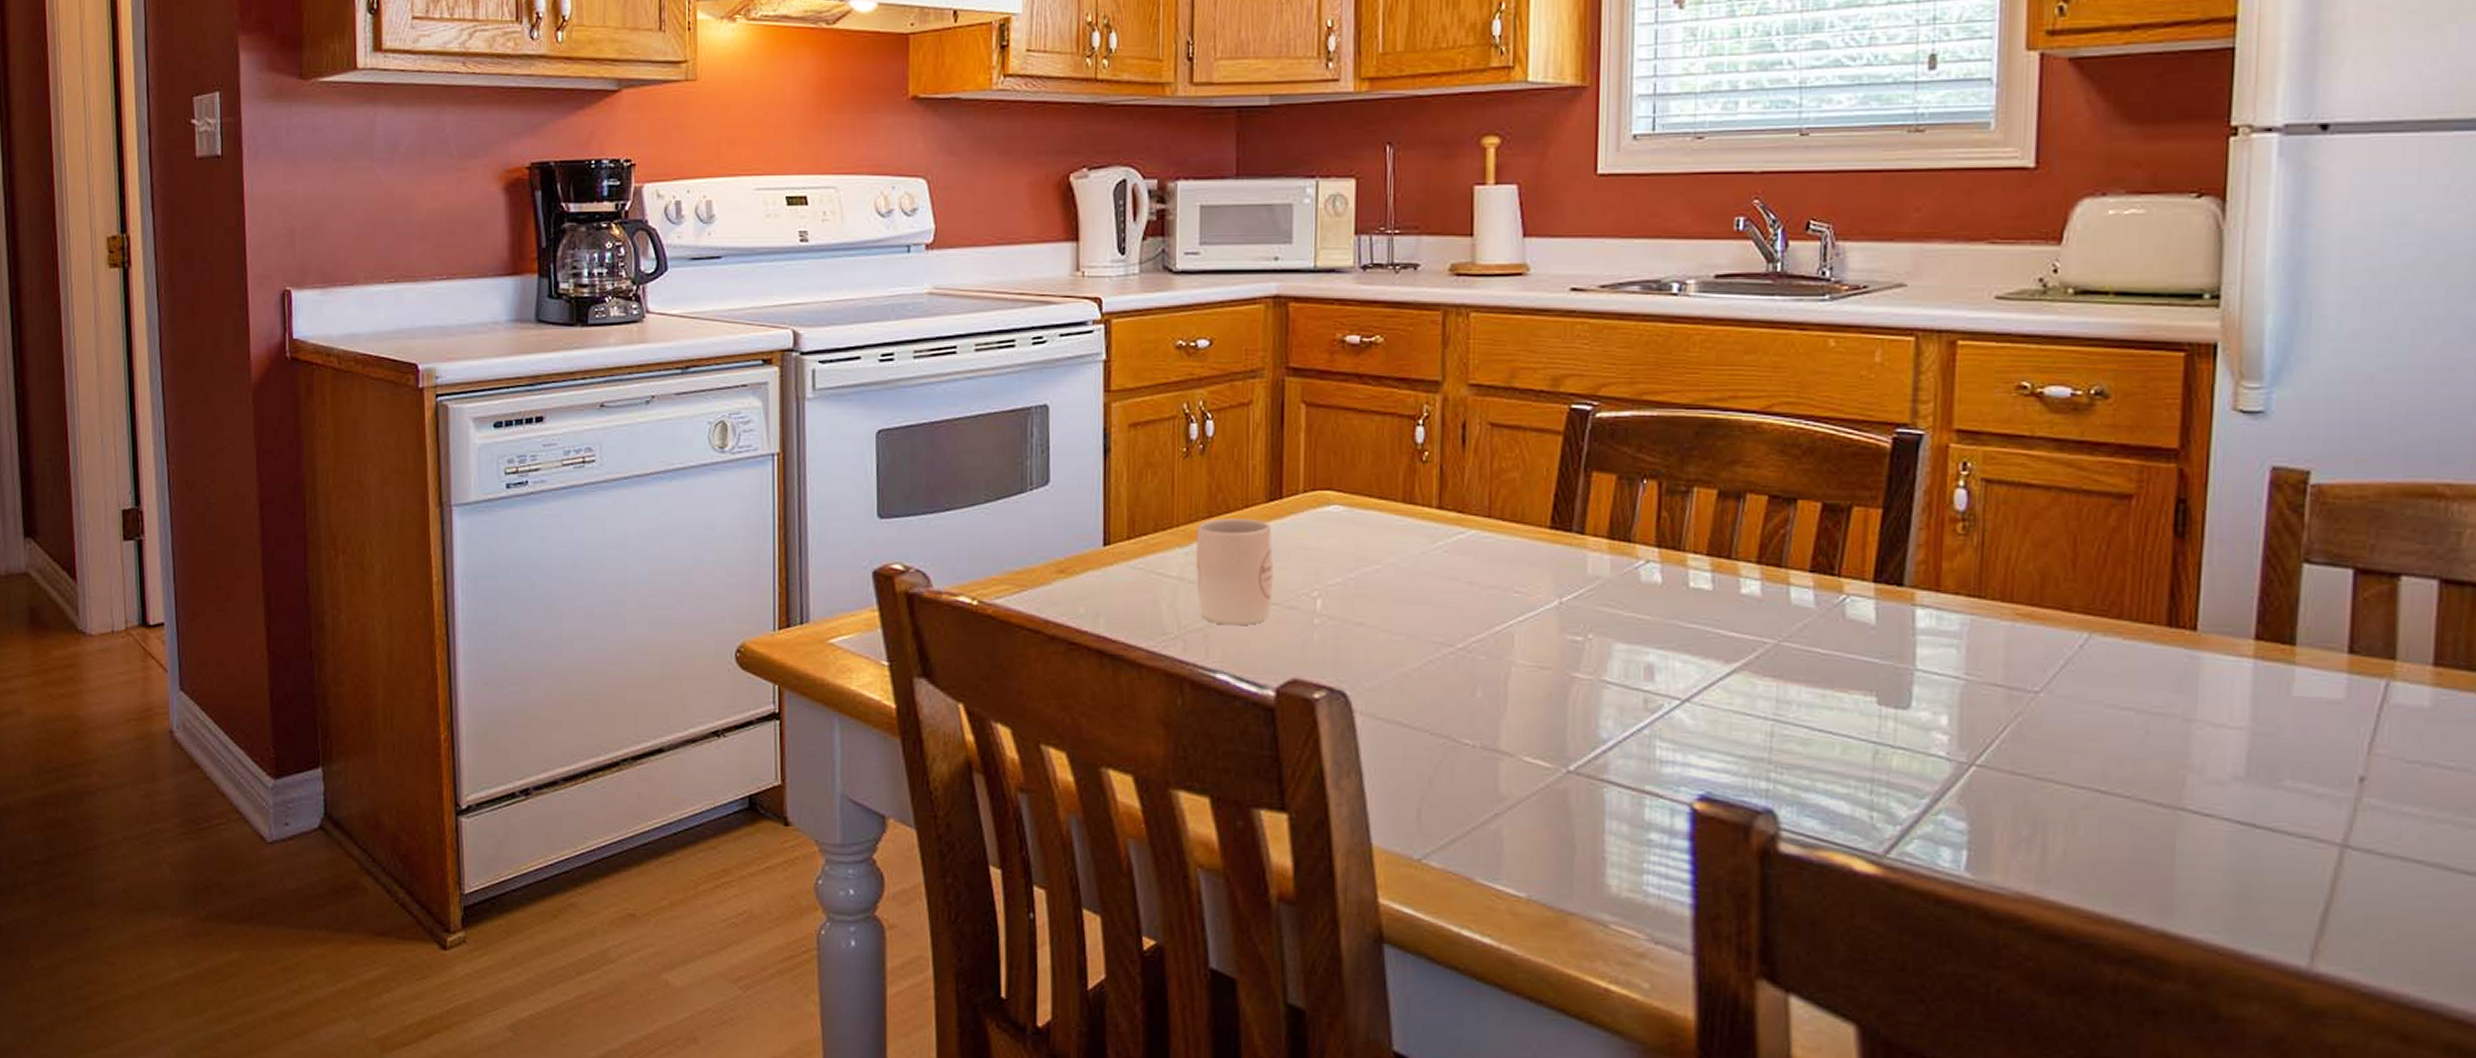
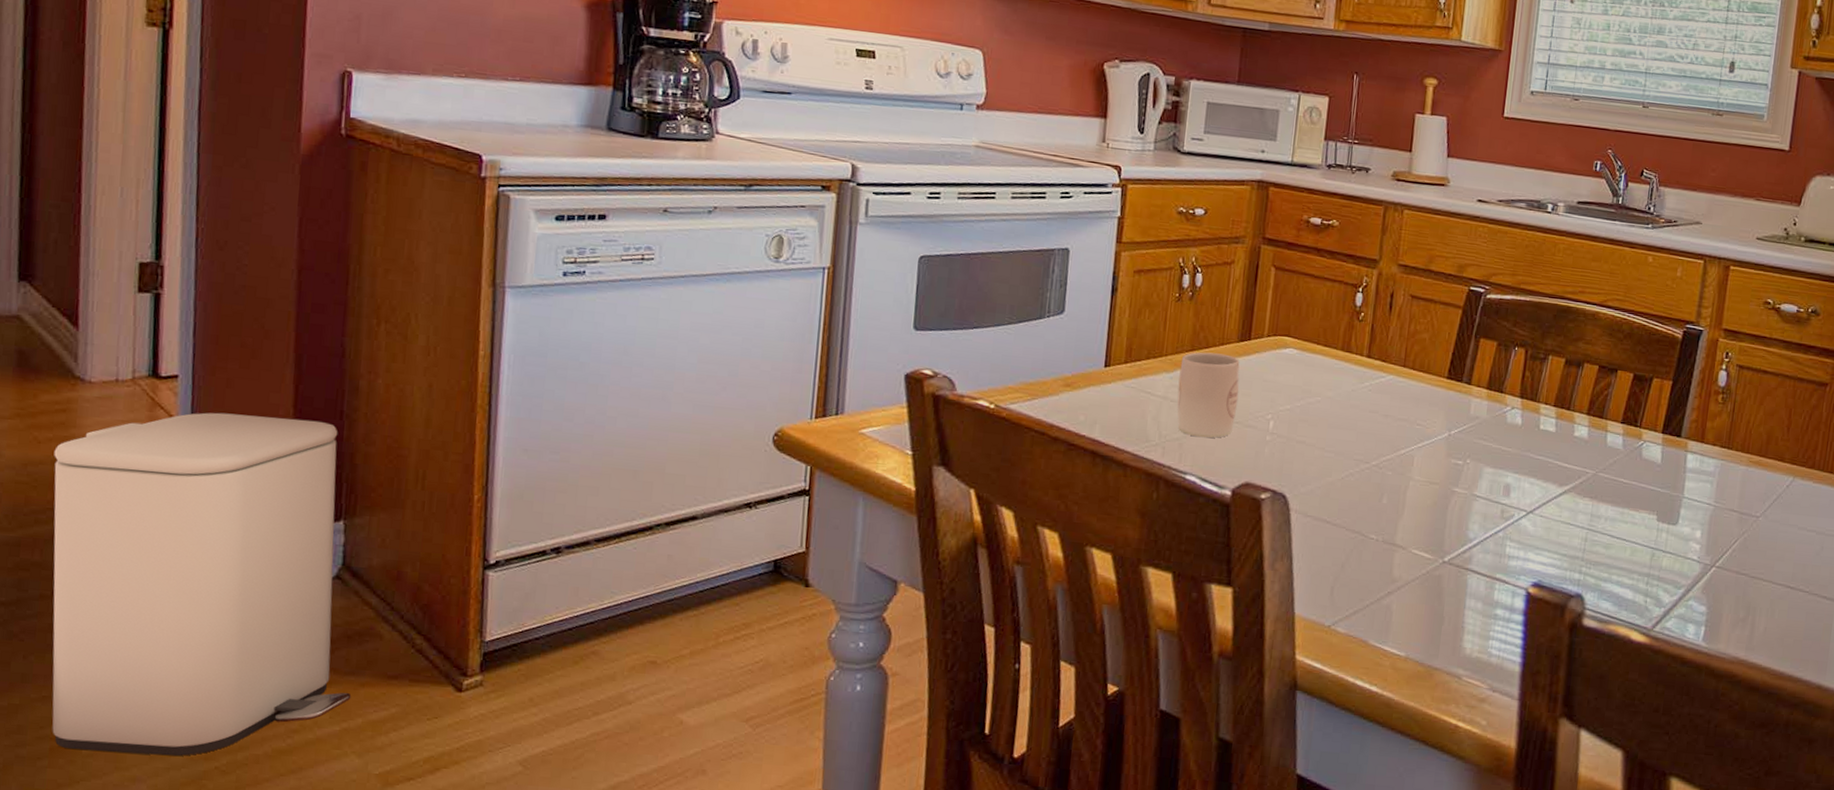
pedal bin: none [66,659,344,1018] -> present [52,412,352,756]

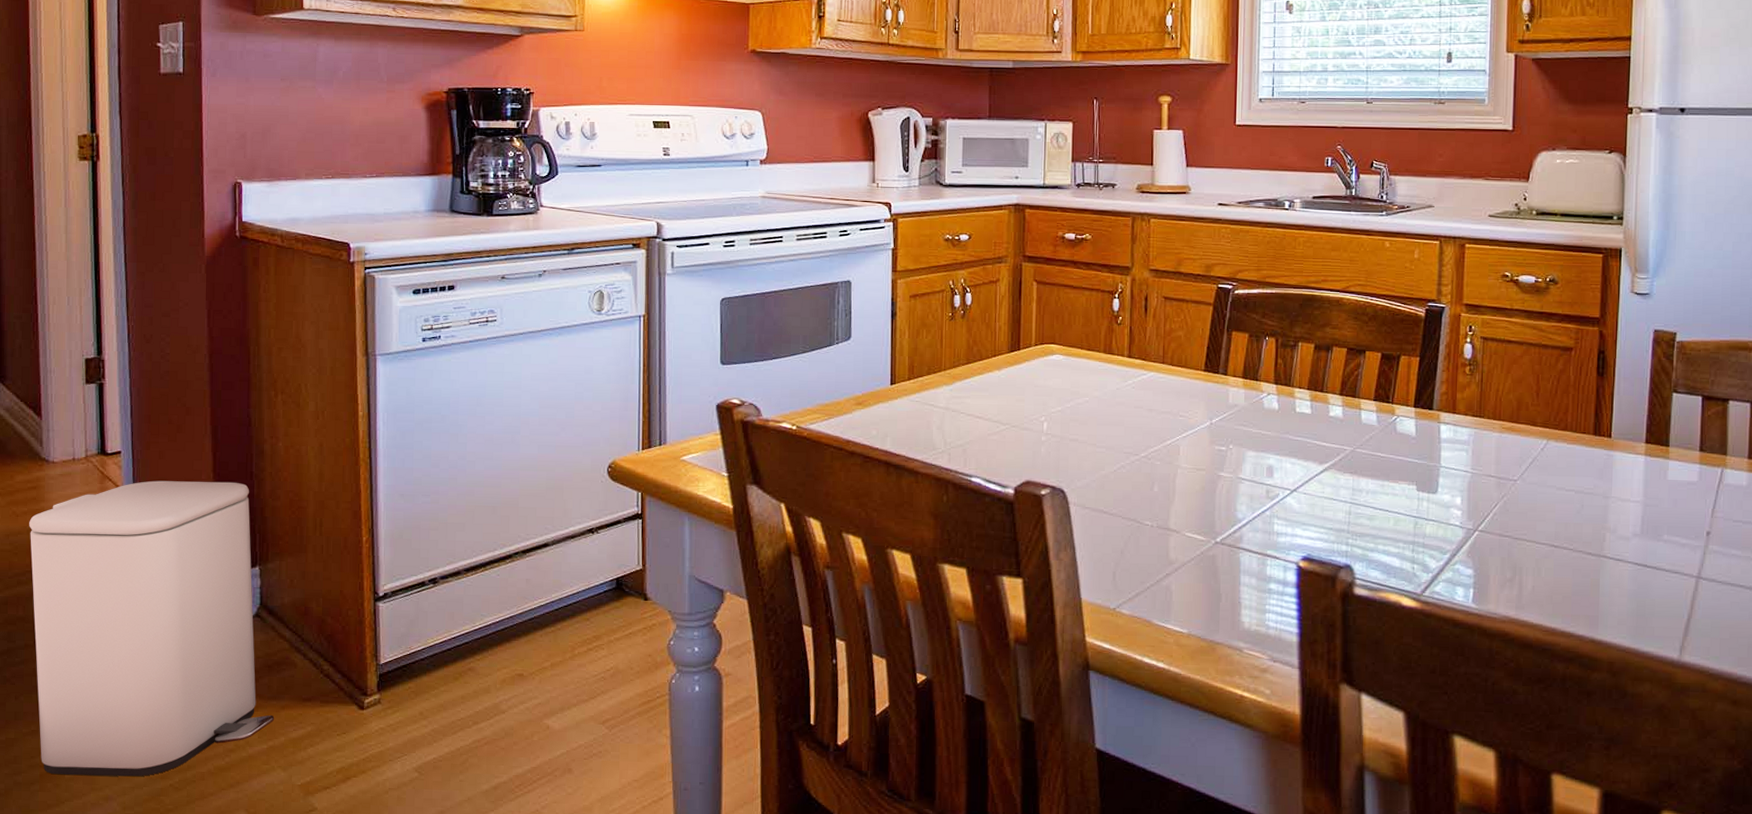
mug: present [1177,352,1240,438] -> none [957,364,1014,443]

